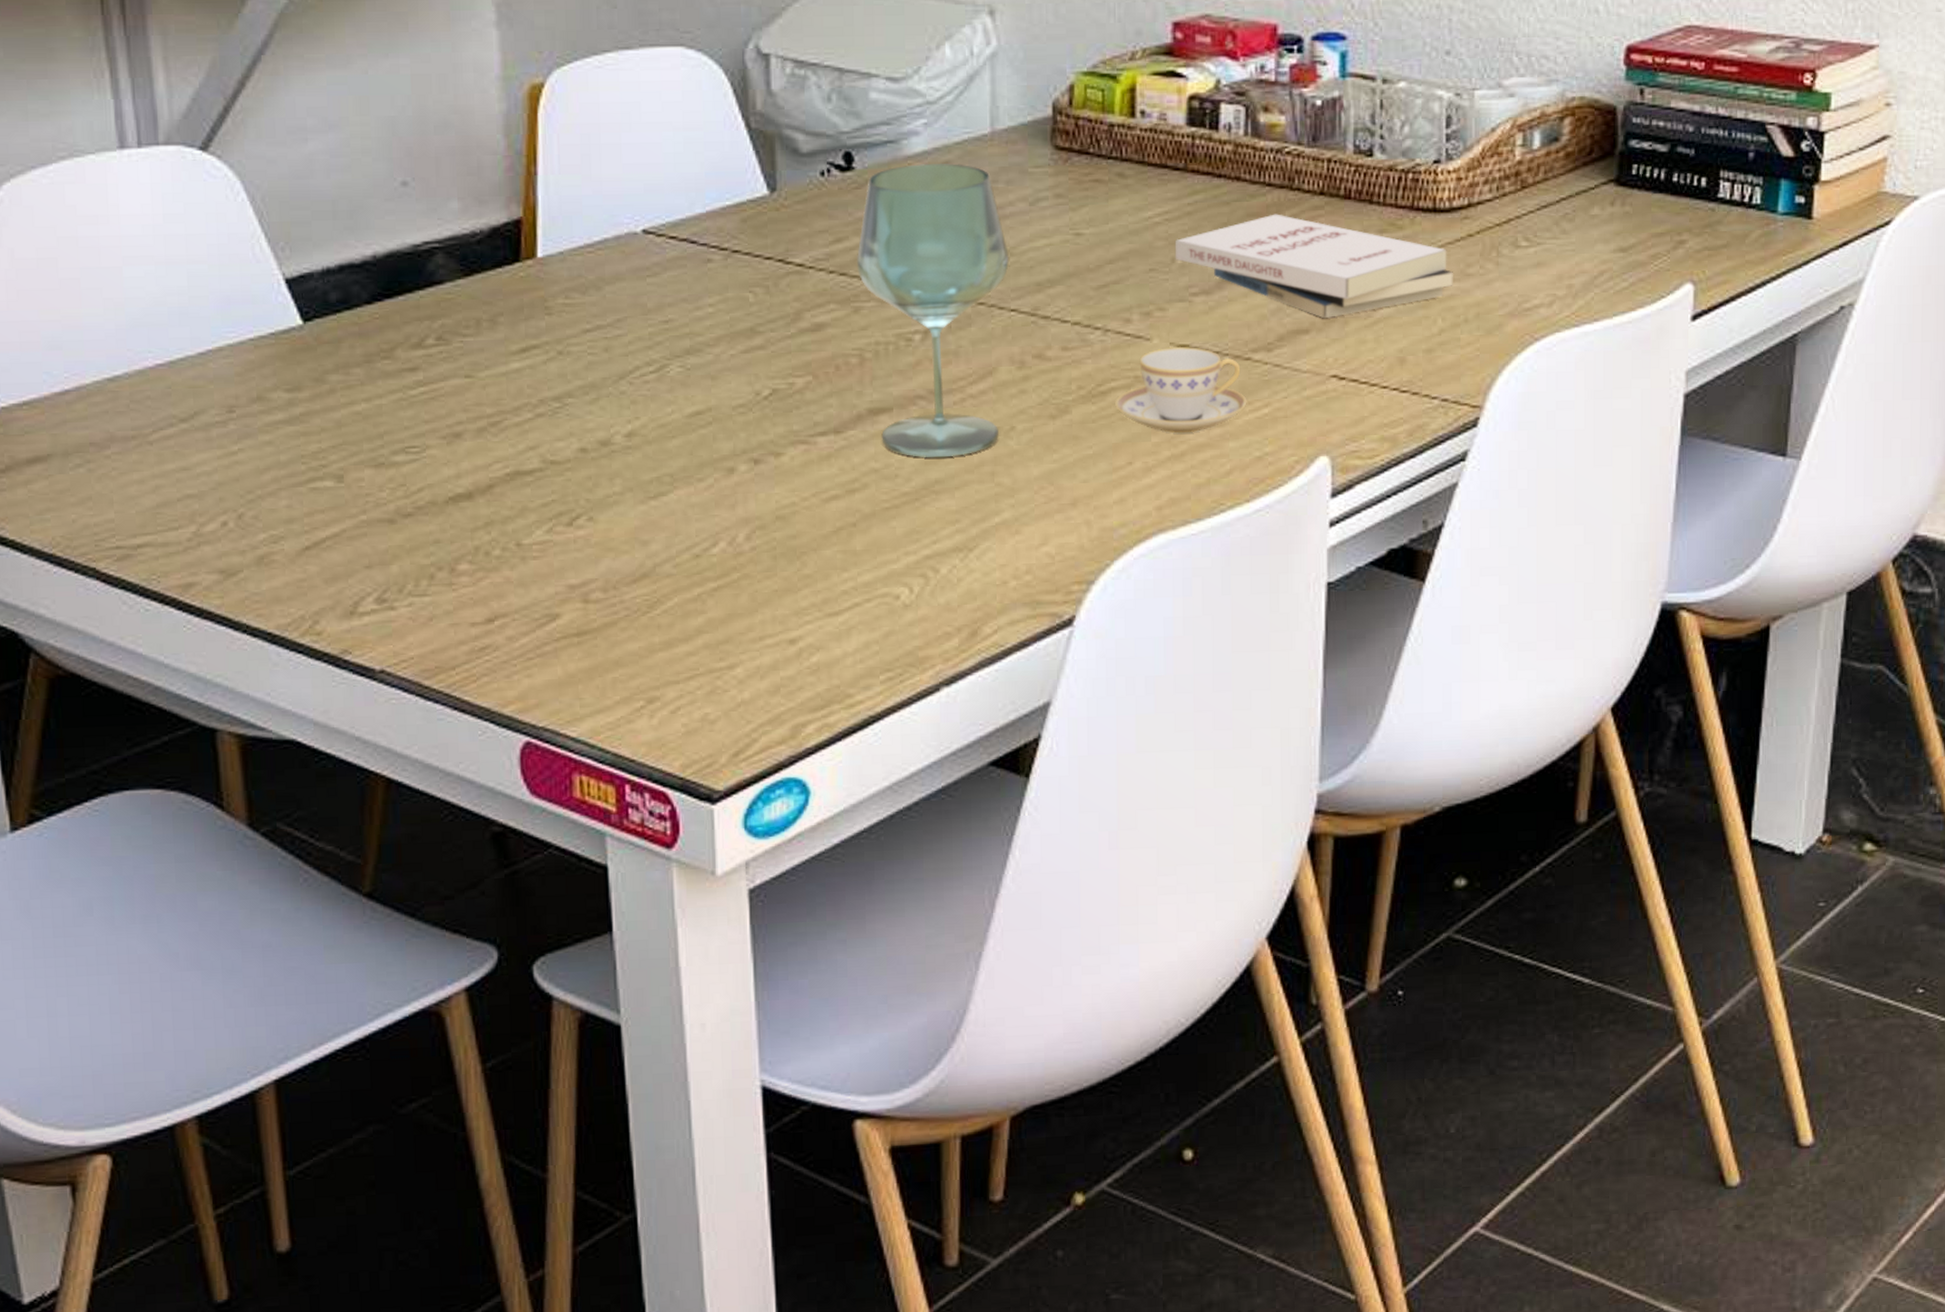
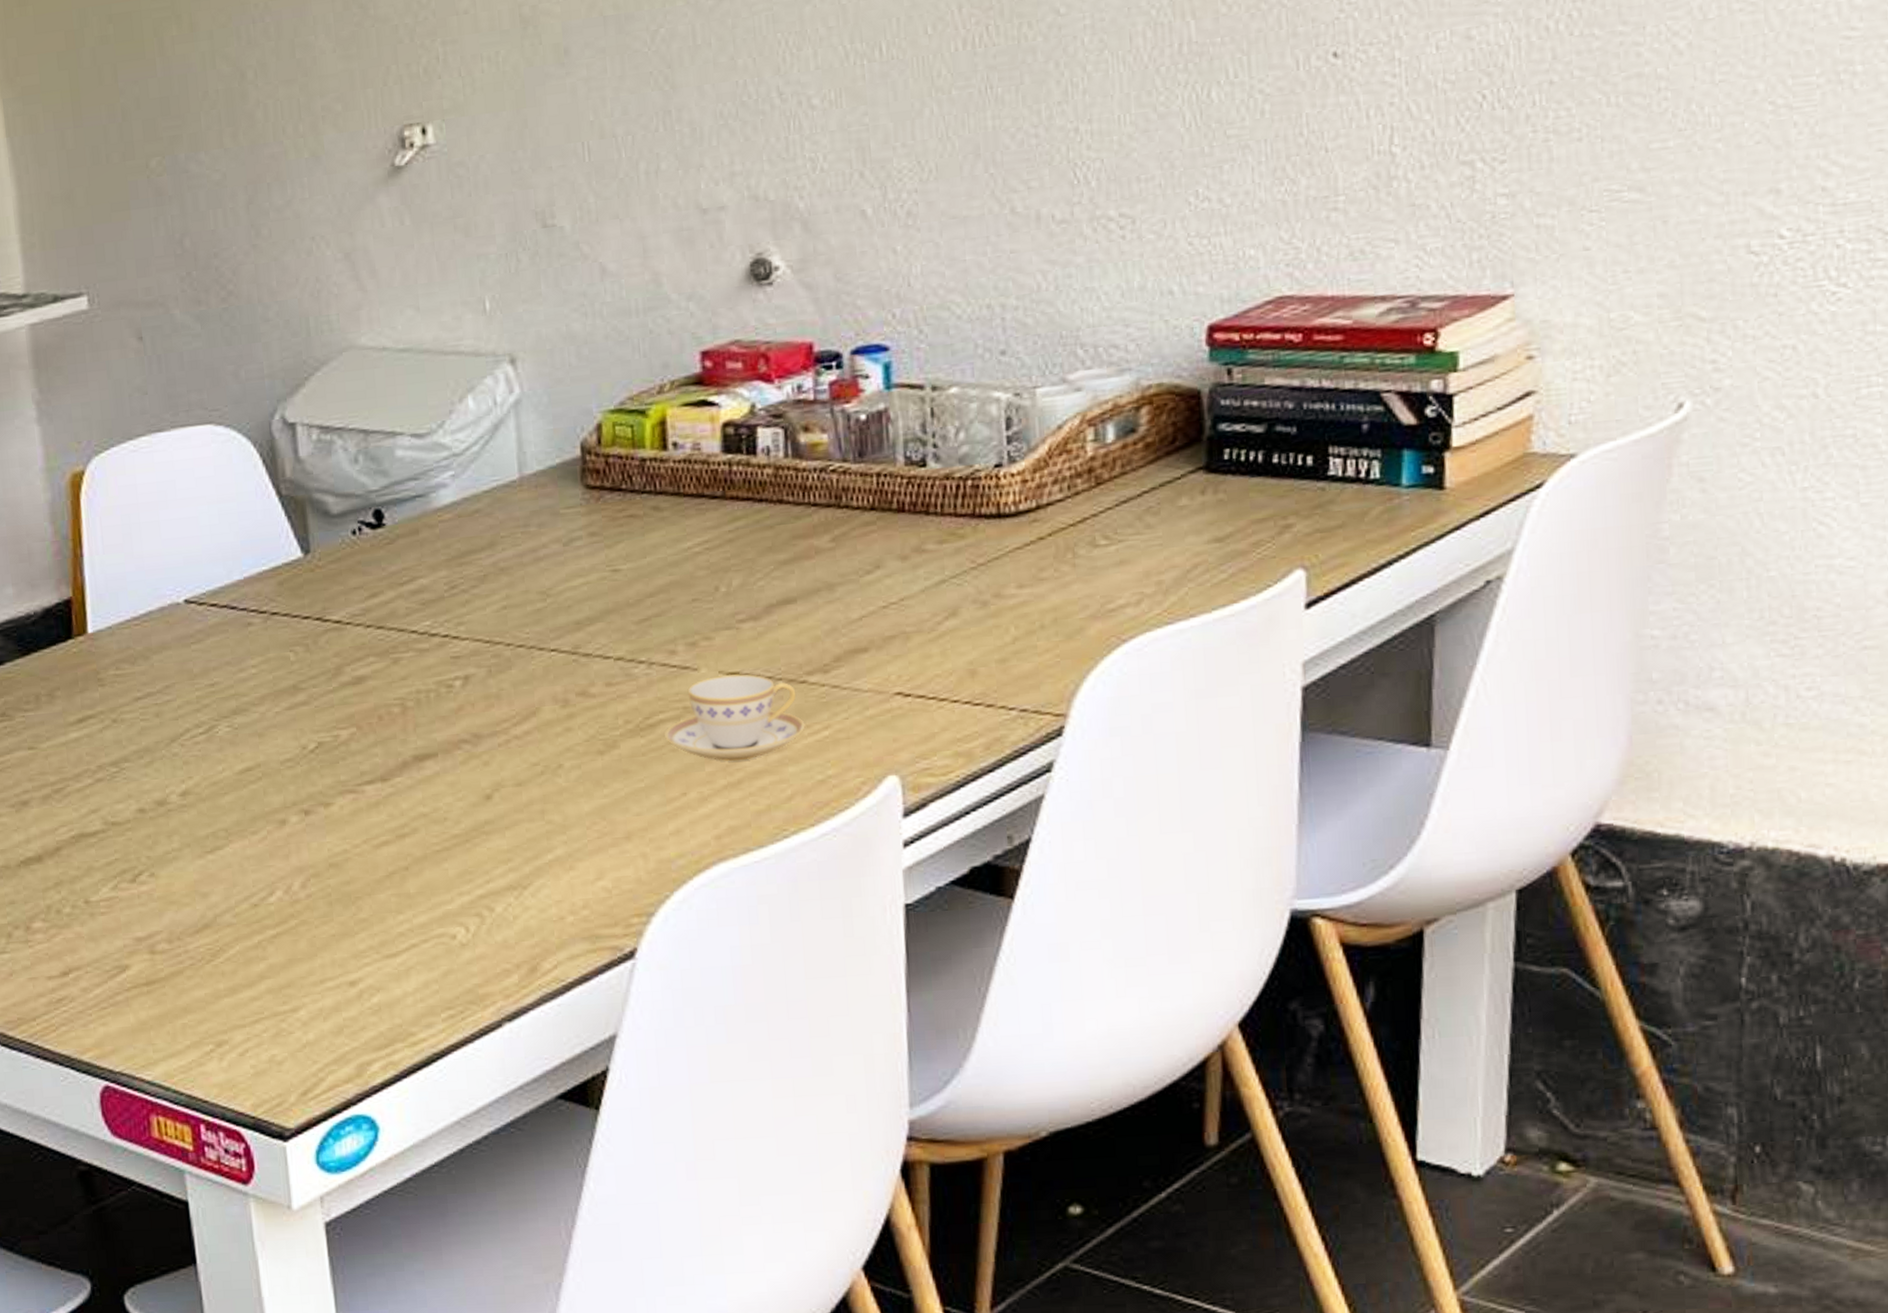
wine glass: present [856,163,1009,458] -> none [392,511,546,800]
books: present [1174,214,1453,318] -> none [717,533,1025,635]

